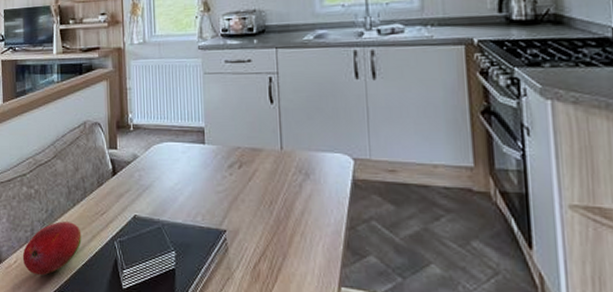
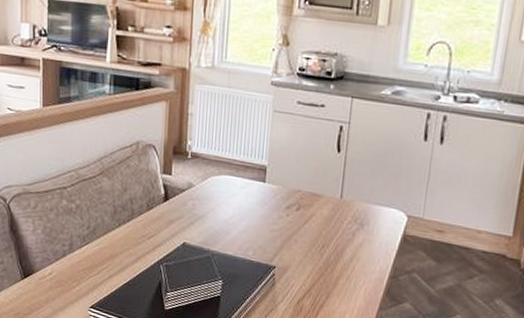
fruit: present [22,221,82,276] -> none [58,239,125,290]

